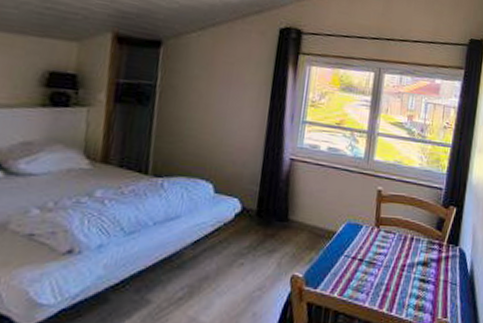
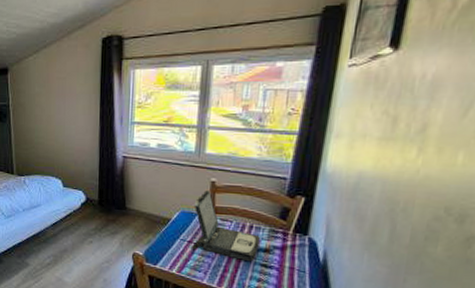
laptop: none [354,198,420,278] -> present [191,189,260,262]

